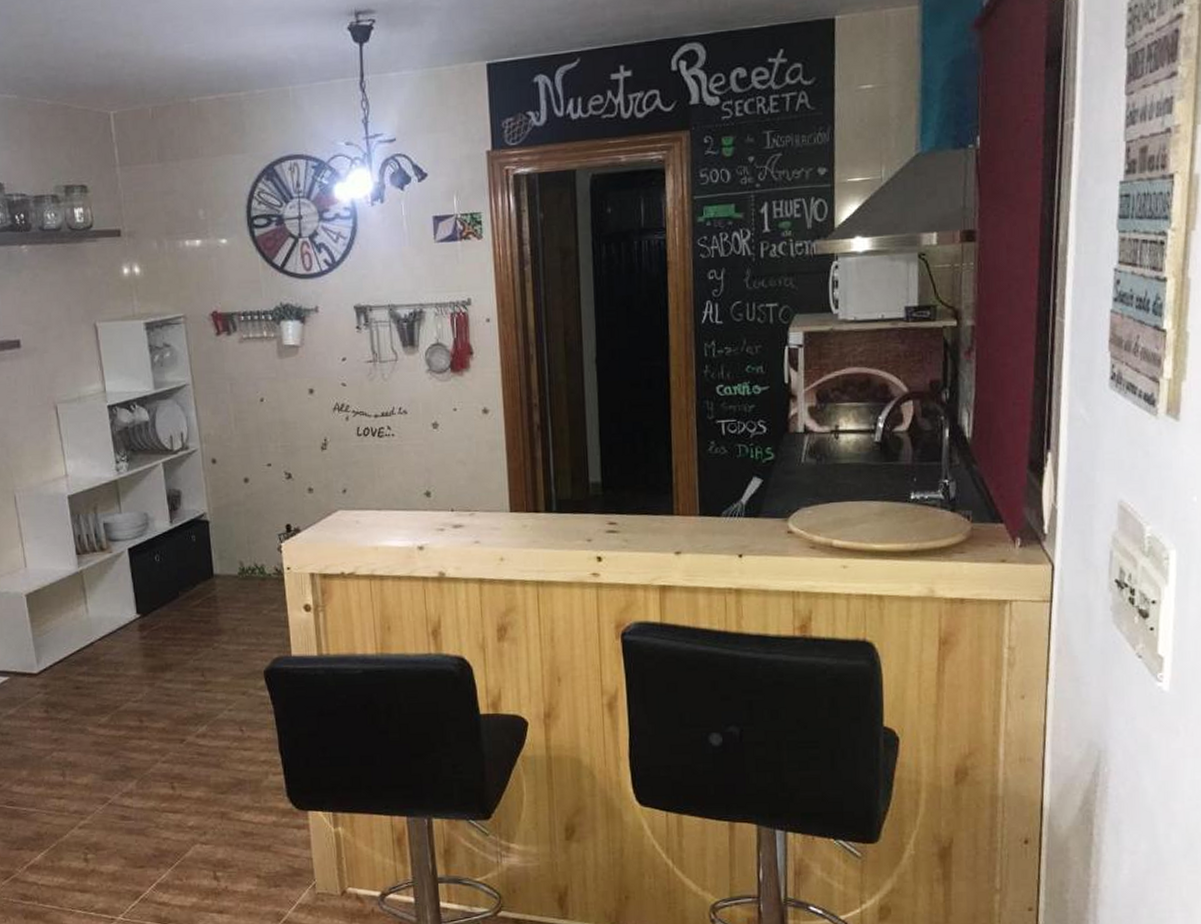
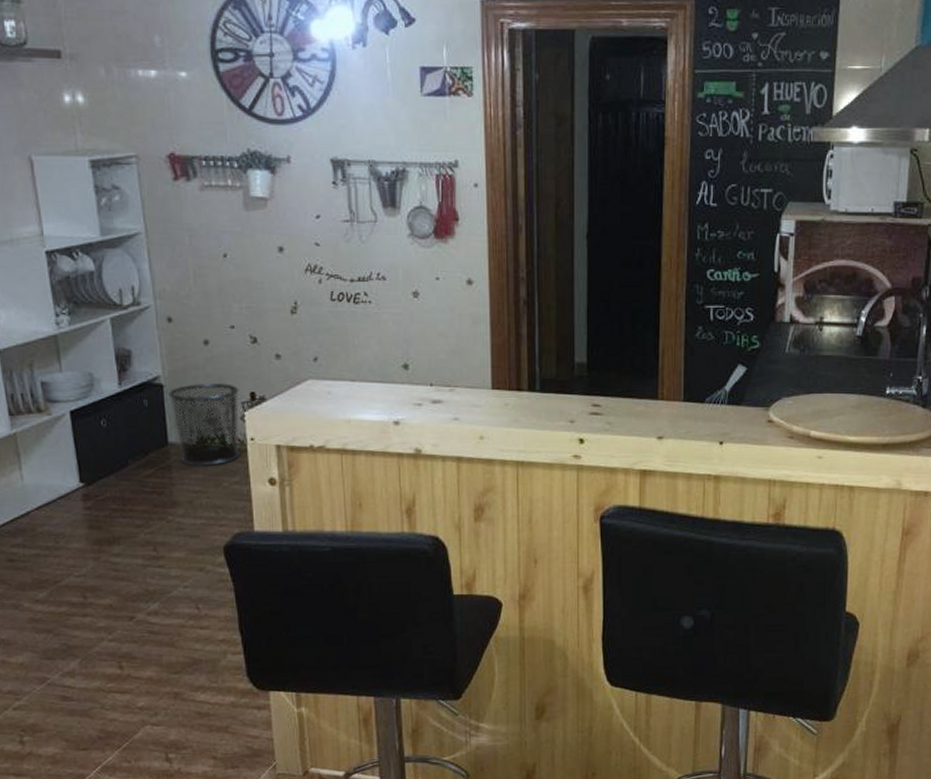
waste bin: none [213,516,277,595] -> present [168,382,239,466]

